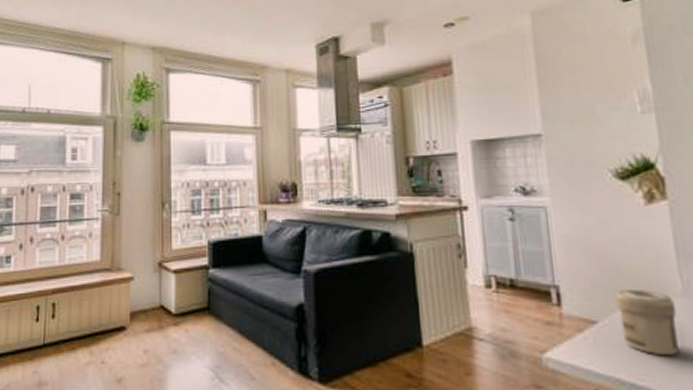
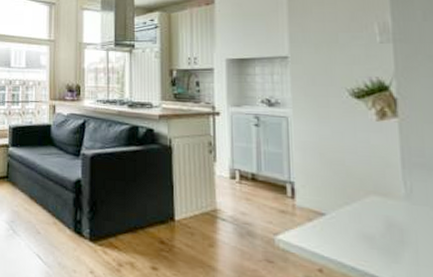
jar: present [615,290,679,356] -> none [344,190,398,248]

